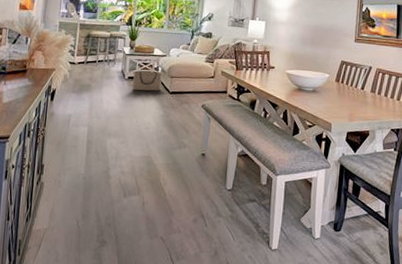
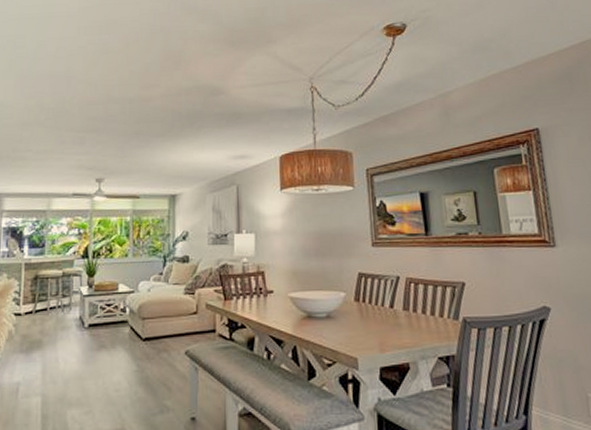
basket: present [132,71,163,91] -> none [94,314,132,341]

